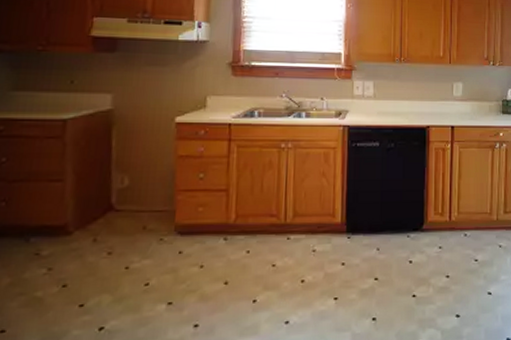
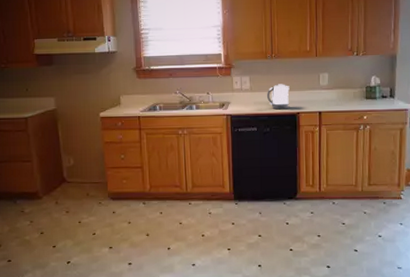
kettle: none [393,92,419,121] -> present [267,84,290,109]

